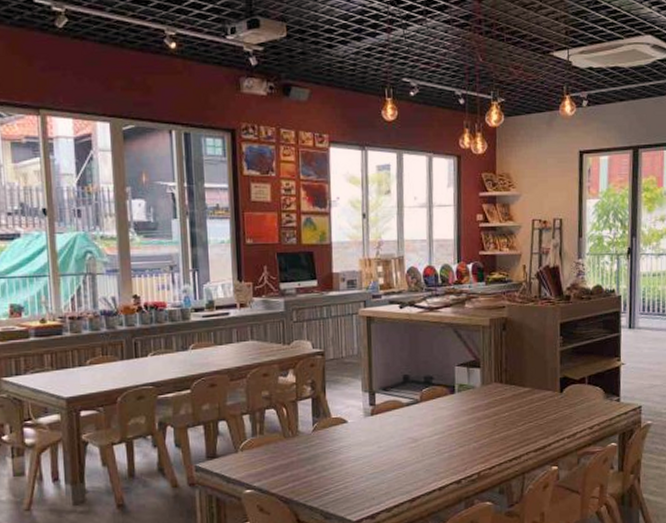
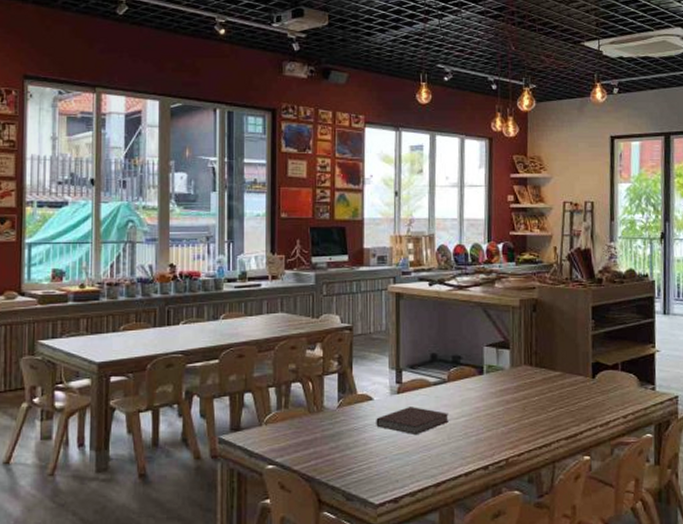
notebook: none [351,427,422,455] -> present [376,407,449,436]

